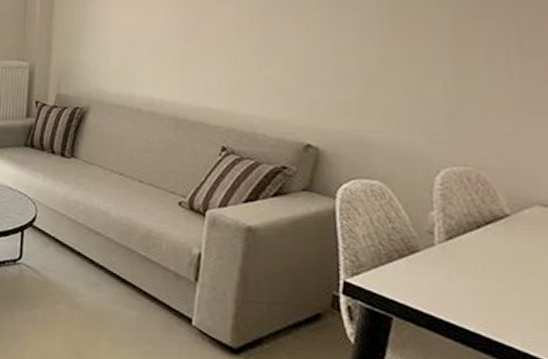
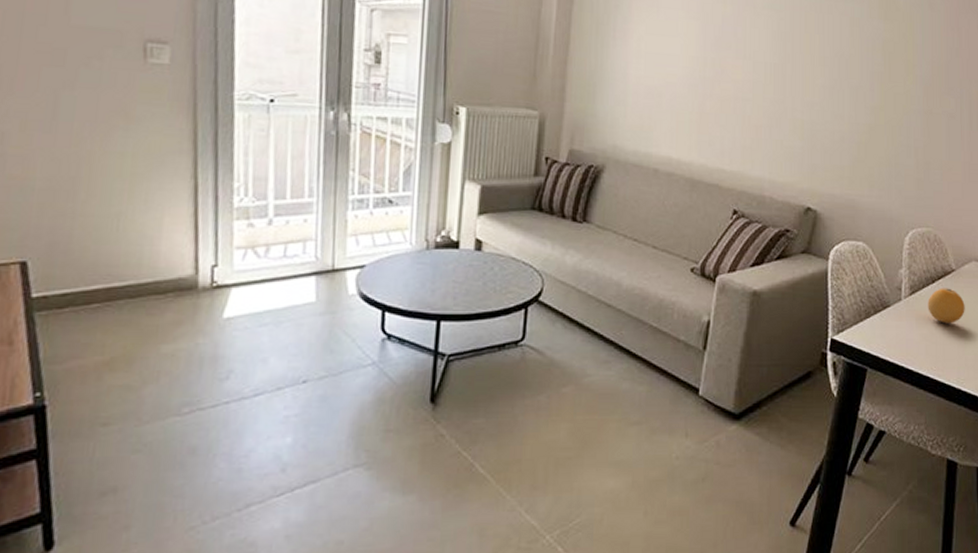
fruit: none [471,234,528,276] -> present [927,288,965,324]

